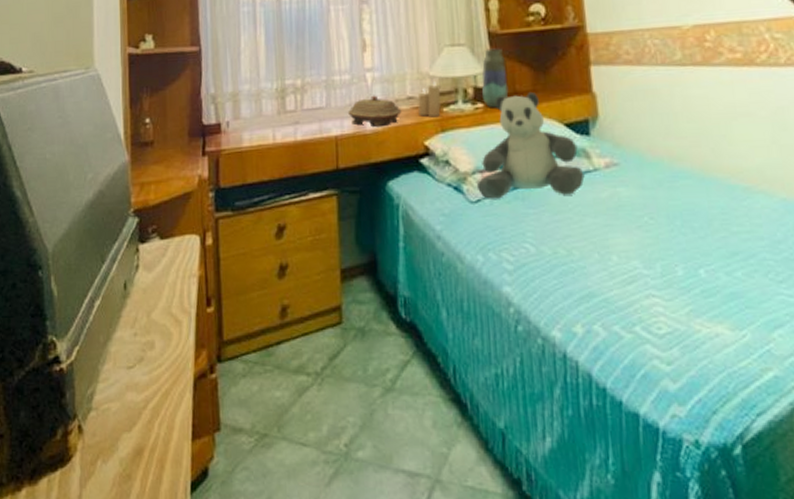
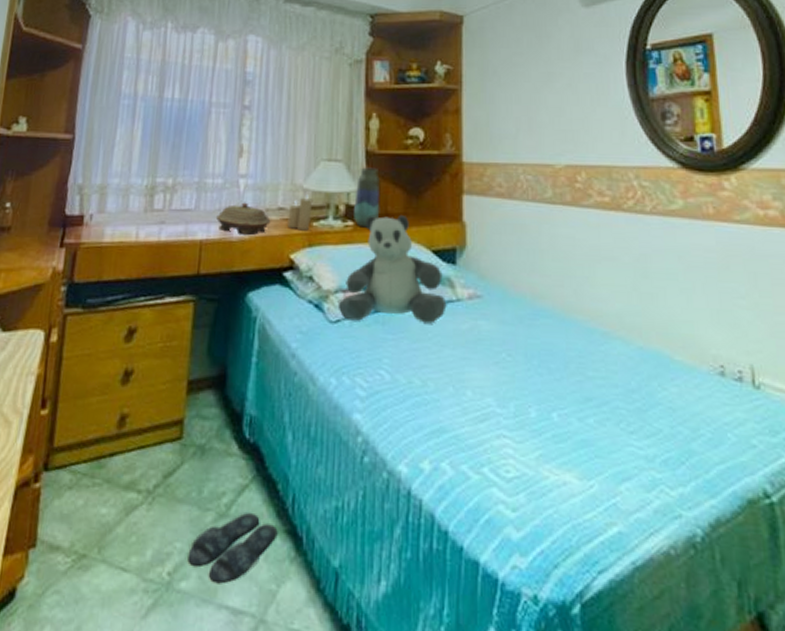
slippers: none [361,386,443,451] -> present [188,513,278,584]

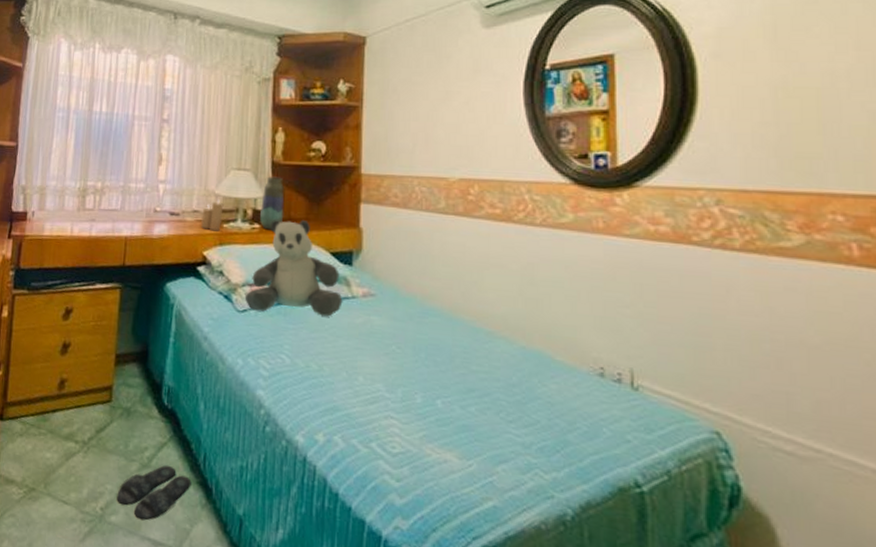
decorative box: present [216,202,271,236] -> none [139,204,187,234]

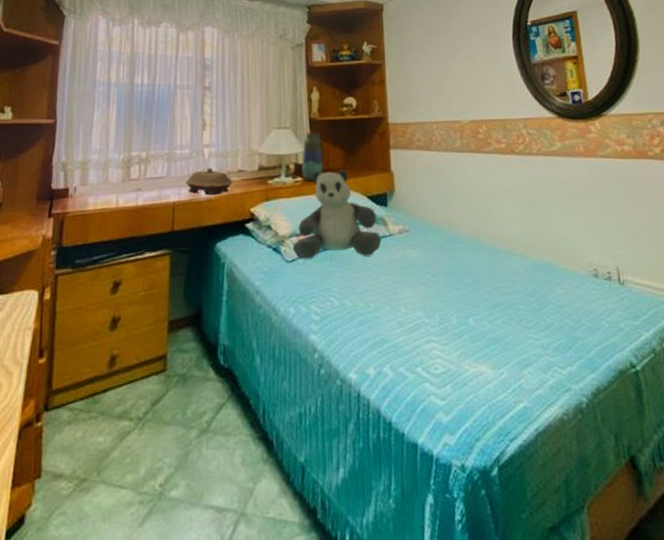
slippers: present [117,465,191,520] -> none [176,427,252,488]
decorative box: none [139,204,187,234] -> present [186,167,233,196]
candle: present [200,199,224,232] -> none [246,157,267,188]

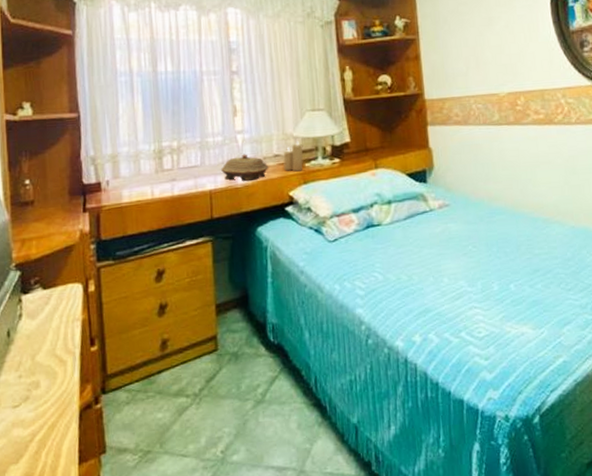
candle: none [246,157,267,188] -> present [283,141,304,172]
teddy bear: present [292,170,382,259] -> none [334,149,423,238]
vase: present [302,132,324,182] -> none [338,112,361,163]

